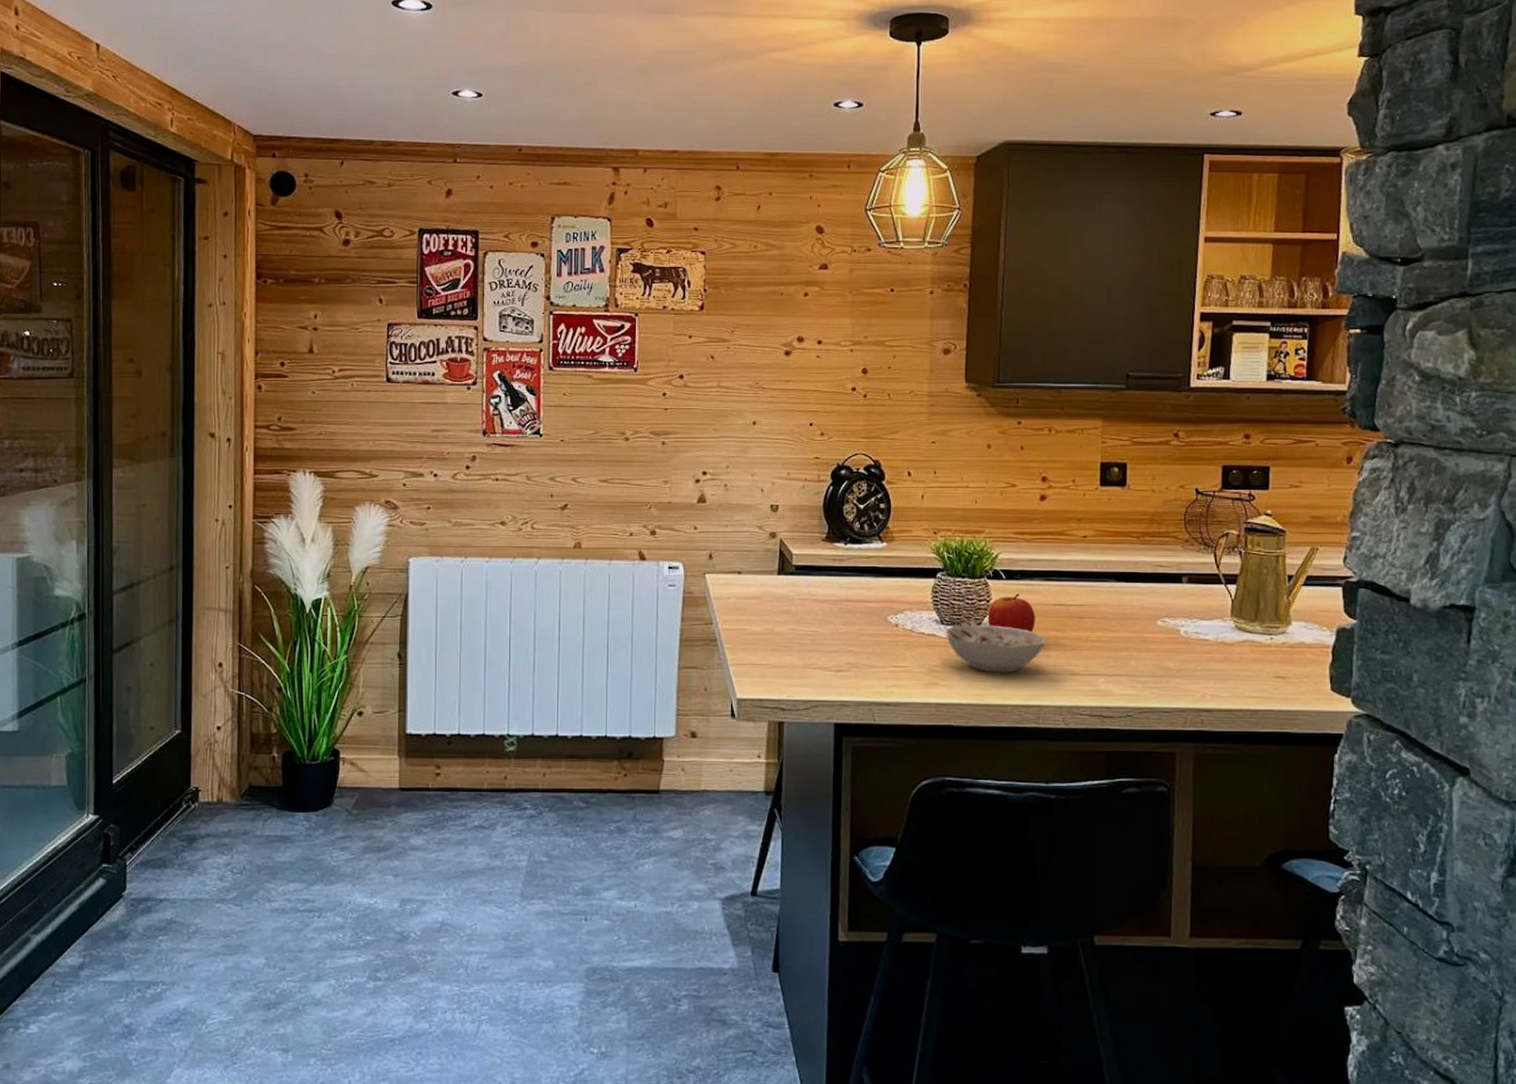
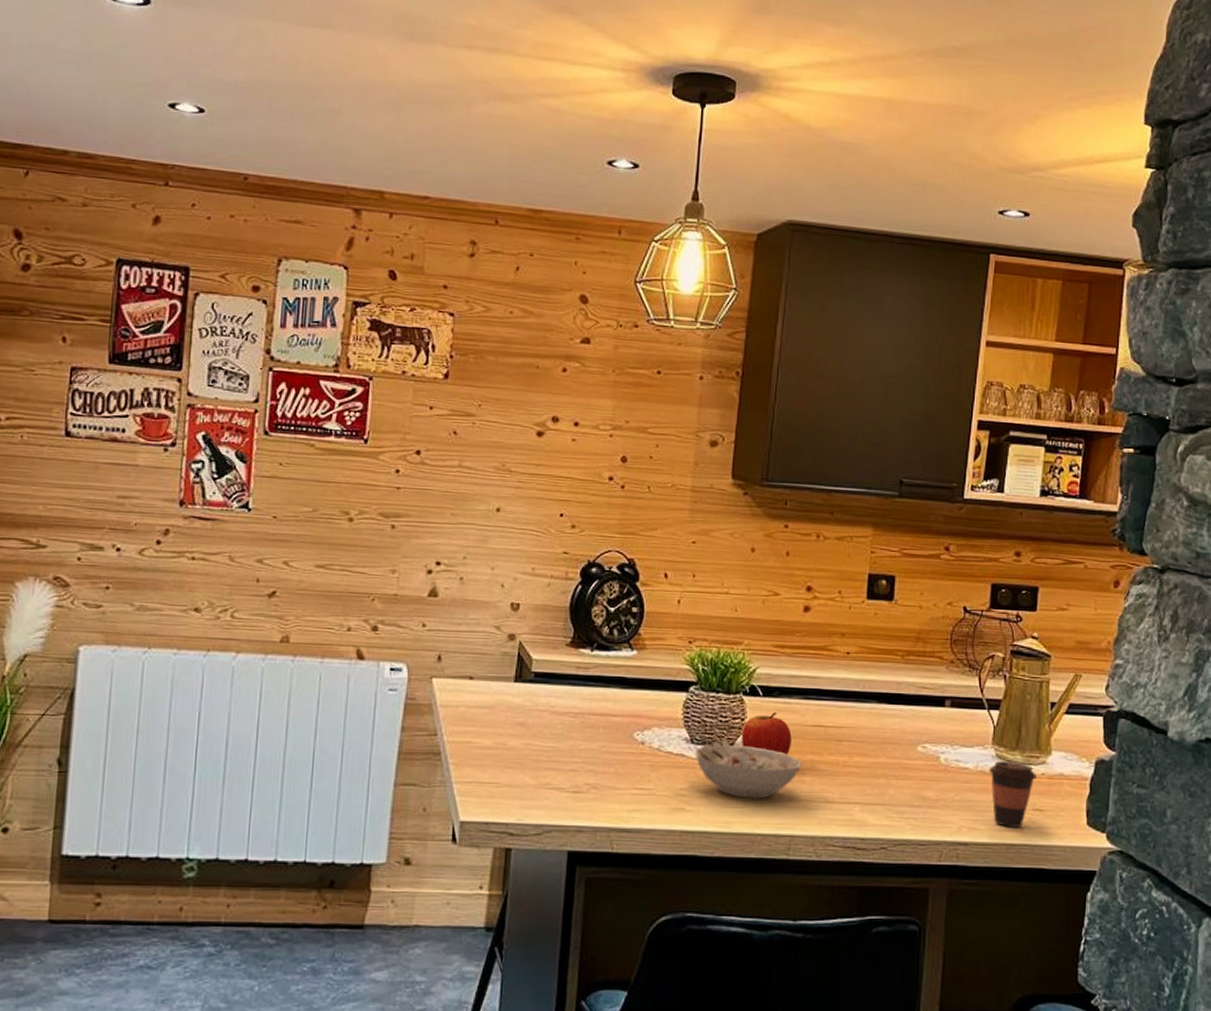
coffee cup: none [1228,632,1277,694] -> present [988,761,1036,827]

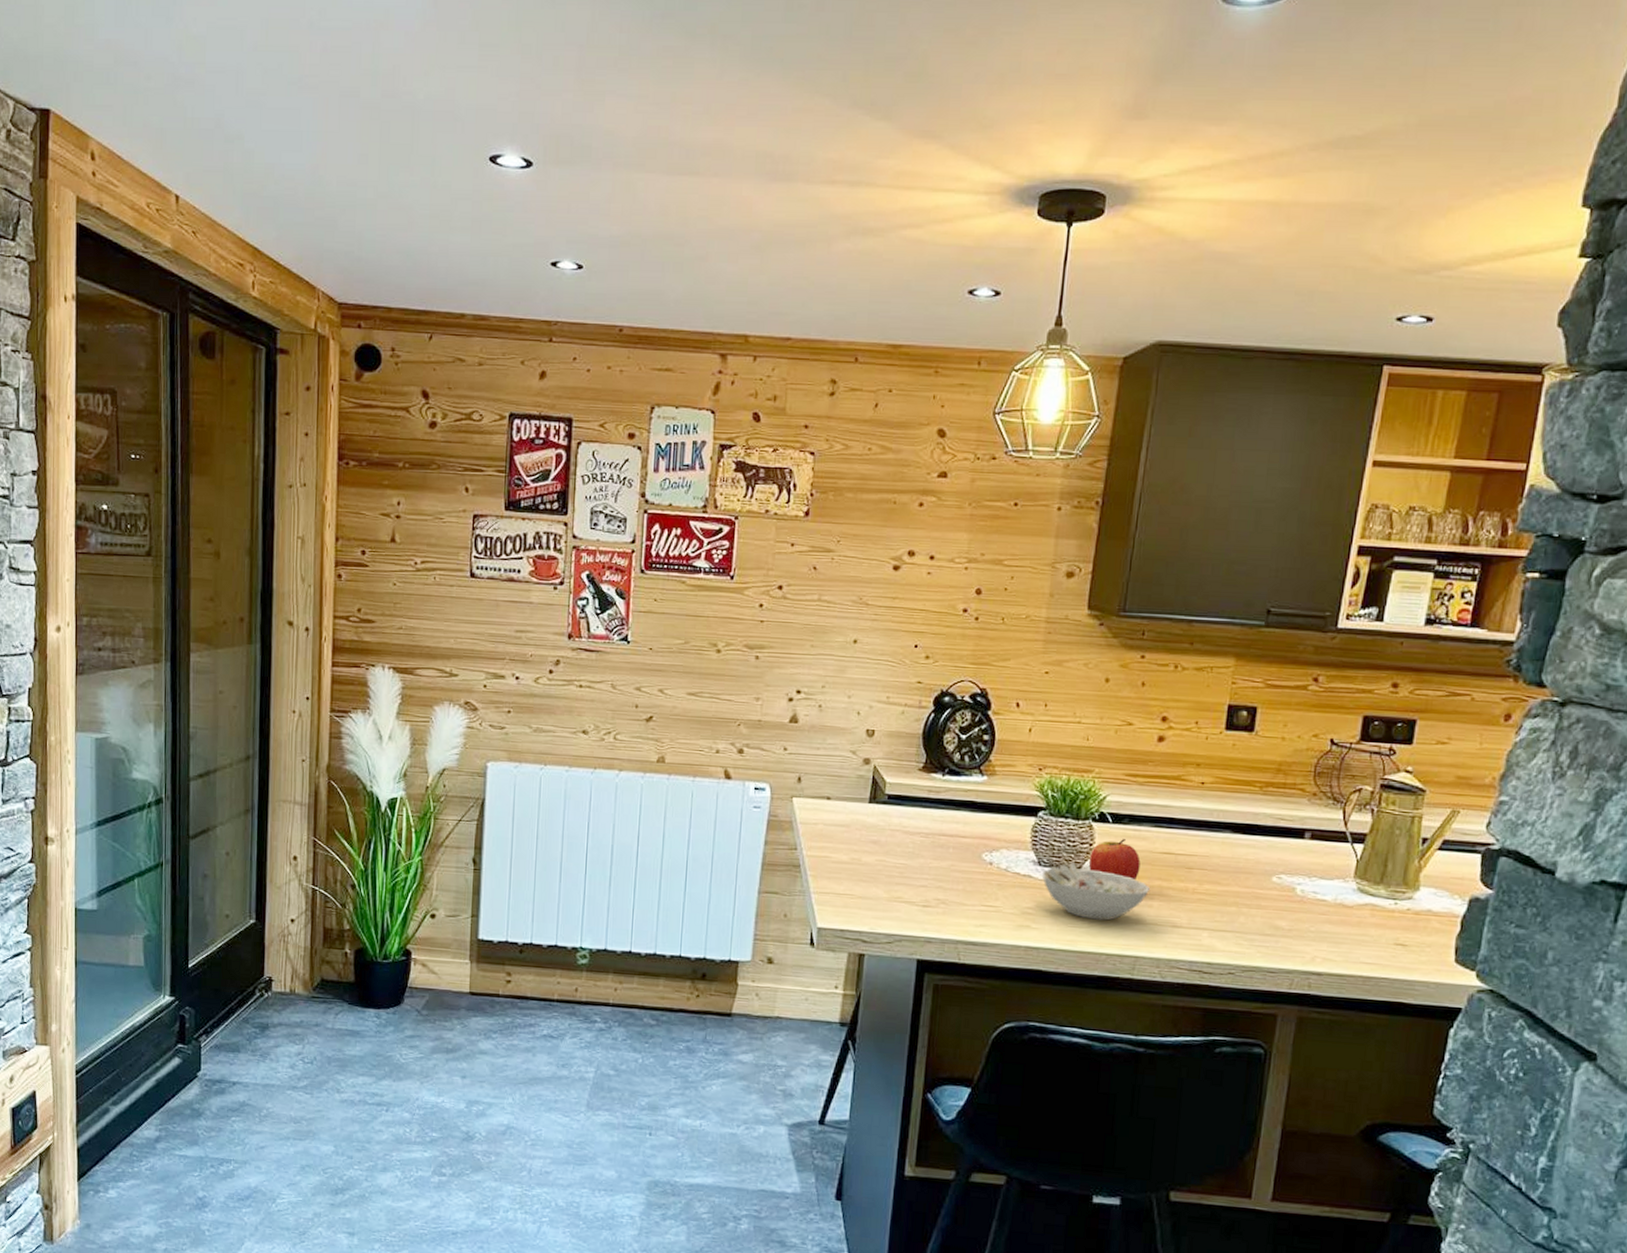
coffee cup: present [988,761,1036,827] -> none [1348,895,1401,961]

